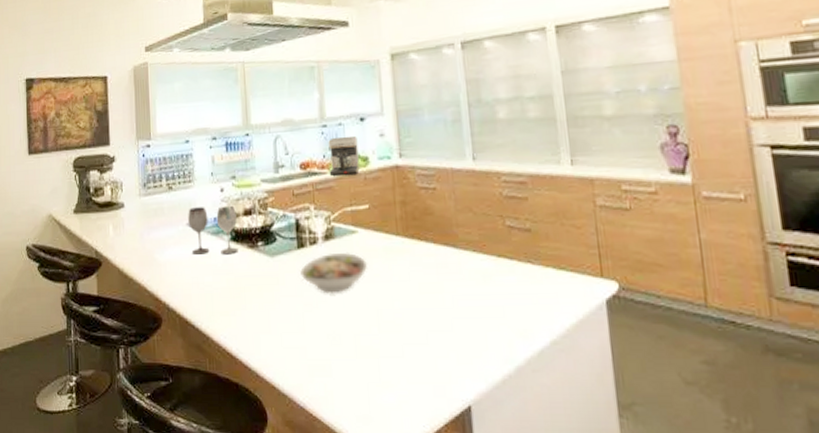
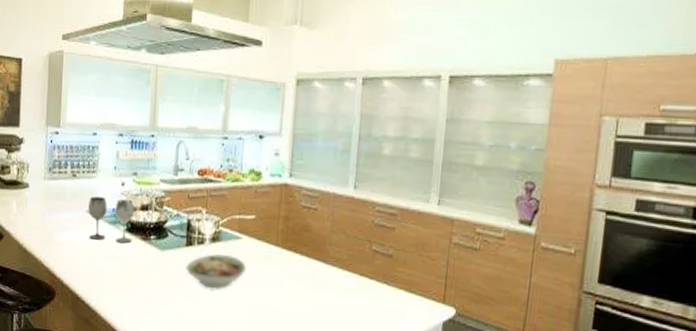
coffee maker: present [328,136,360,176] -> none [225,150,254,186]

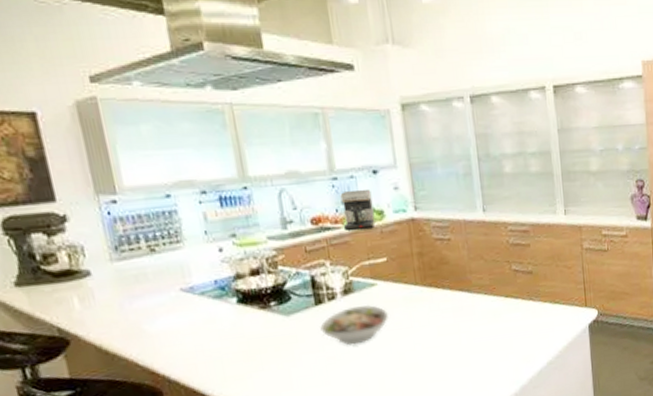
wineglass: present [88,196,134,243] -> none [180,266,248,321]
coffee maker: none [225,150,254,186] -> present [340,189,376,230]

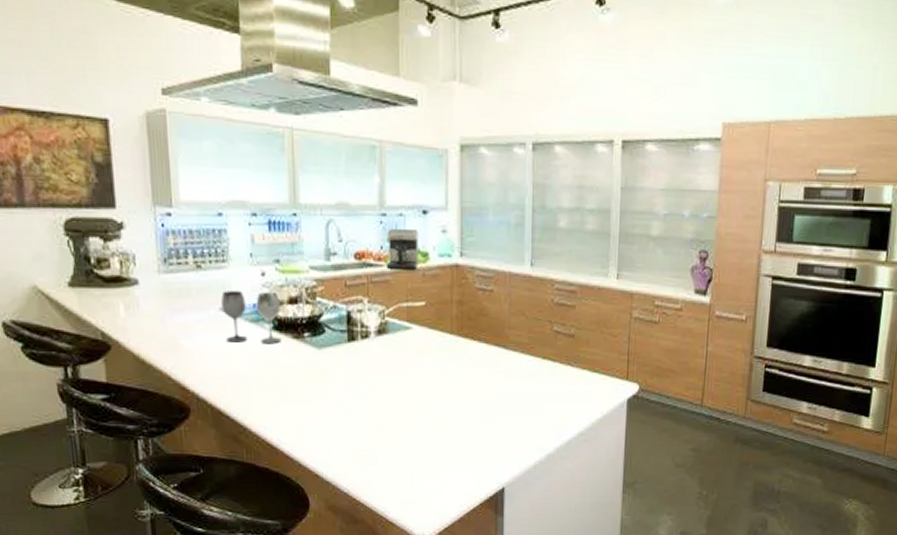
wineglass: none [180,266,248,321] -> present [221,291,281,344]
salad: present [320,304,389,346] -> none [350,347,421,387]

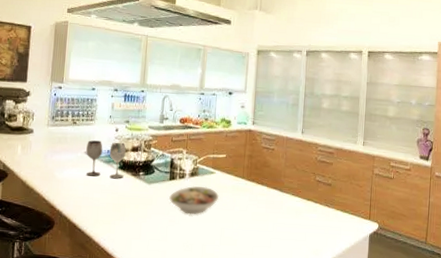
salad: none [350,347,421,387] -> present [169,186,220,214]
coffee maker: present [387,228,419,269] -> none [202,103,225,132]

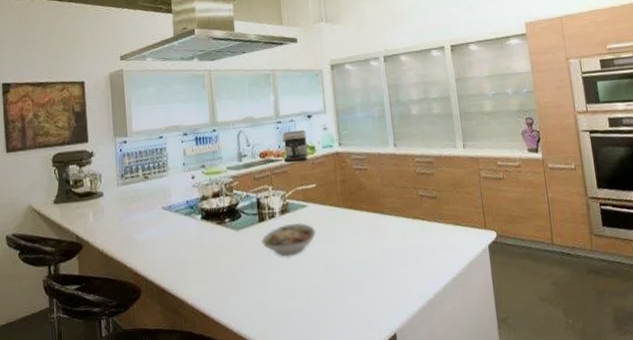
wineglass: present [86,140,126,179] -> none [163,190,209,233]
coffee maker: none [202,103,225,132] -> present [282,130,308,162]

